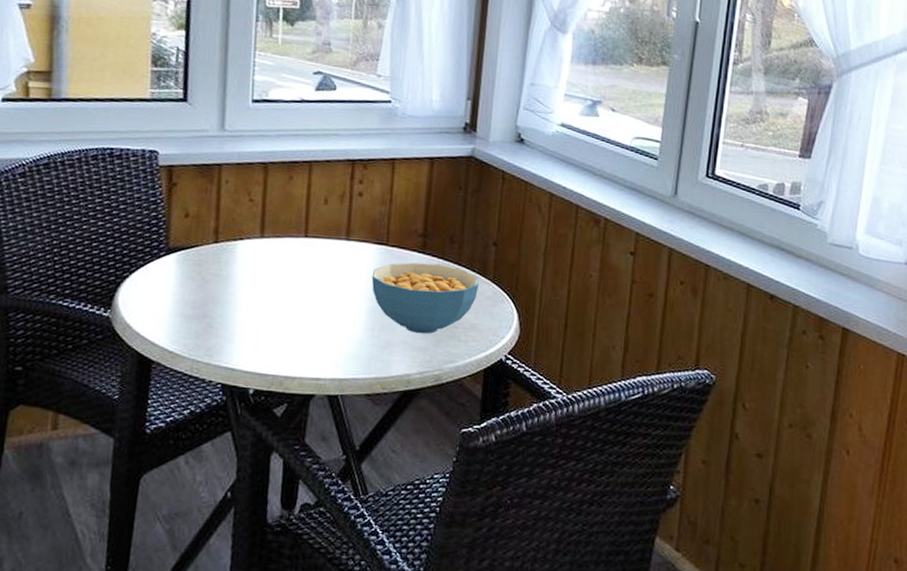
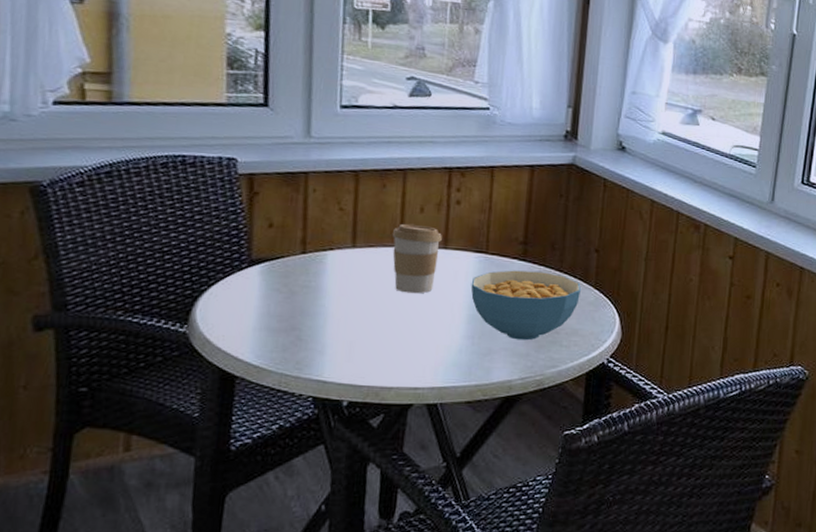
coffee cup: none [297,215,345,284] -> present [392,224,442,294]

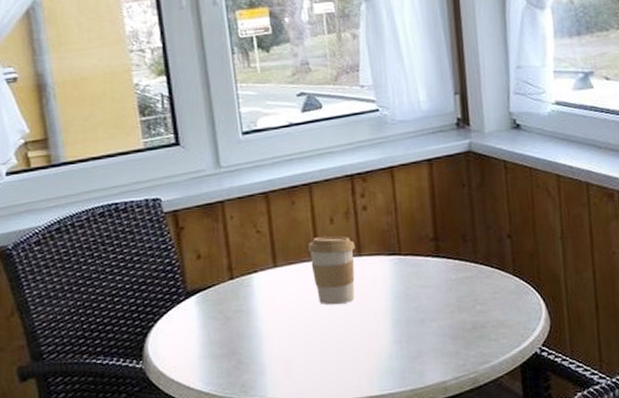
cereal bowl: present [471,270,581,341] -> none [390,265,500,339]

